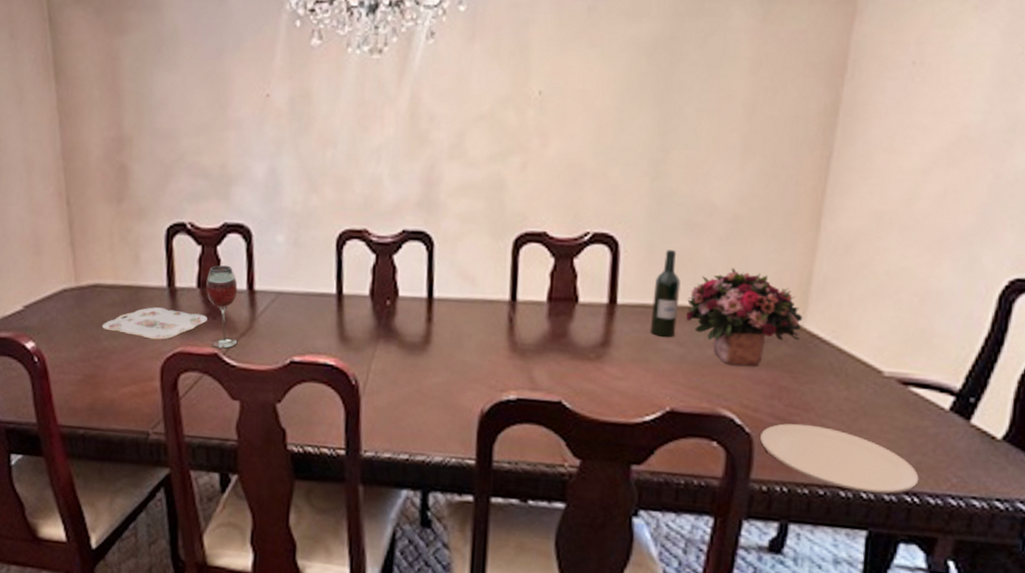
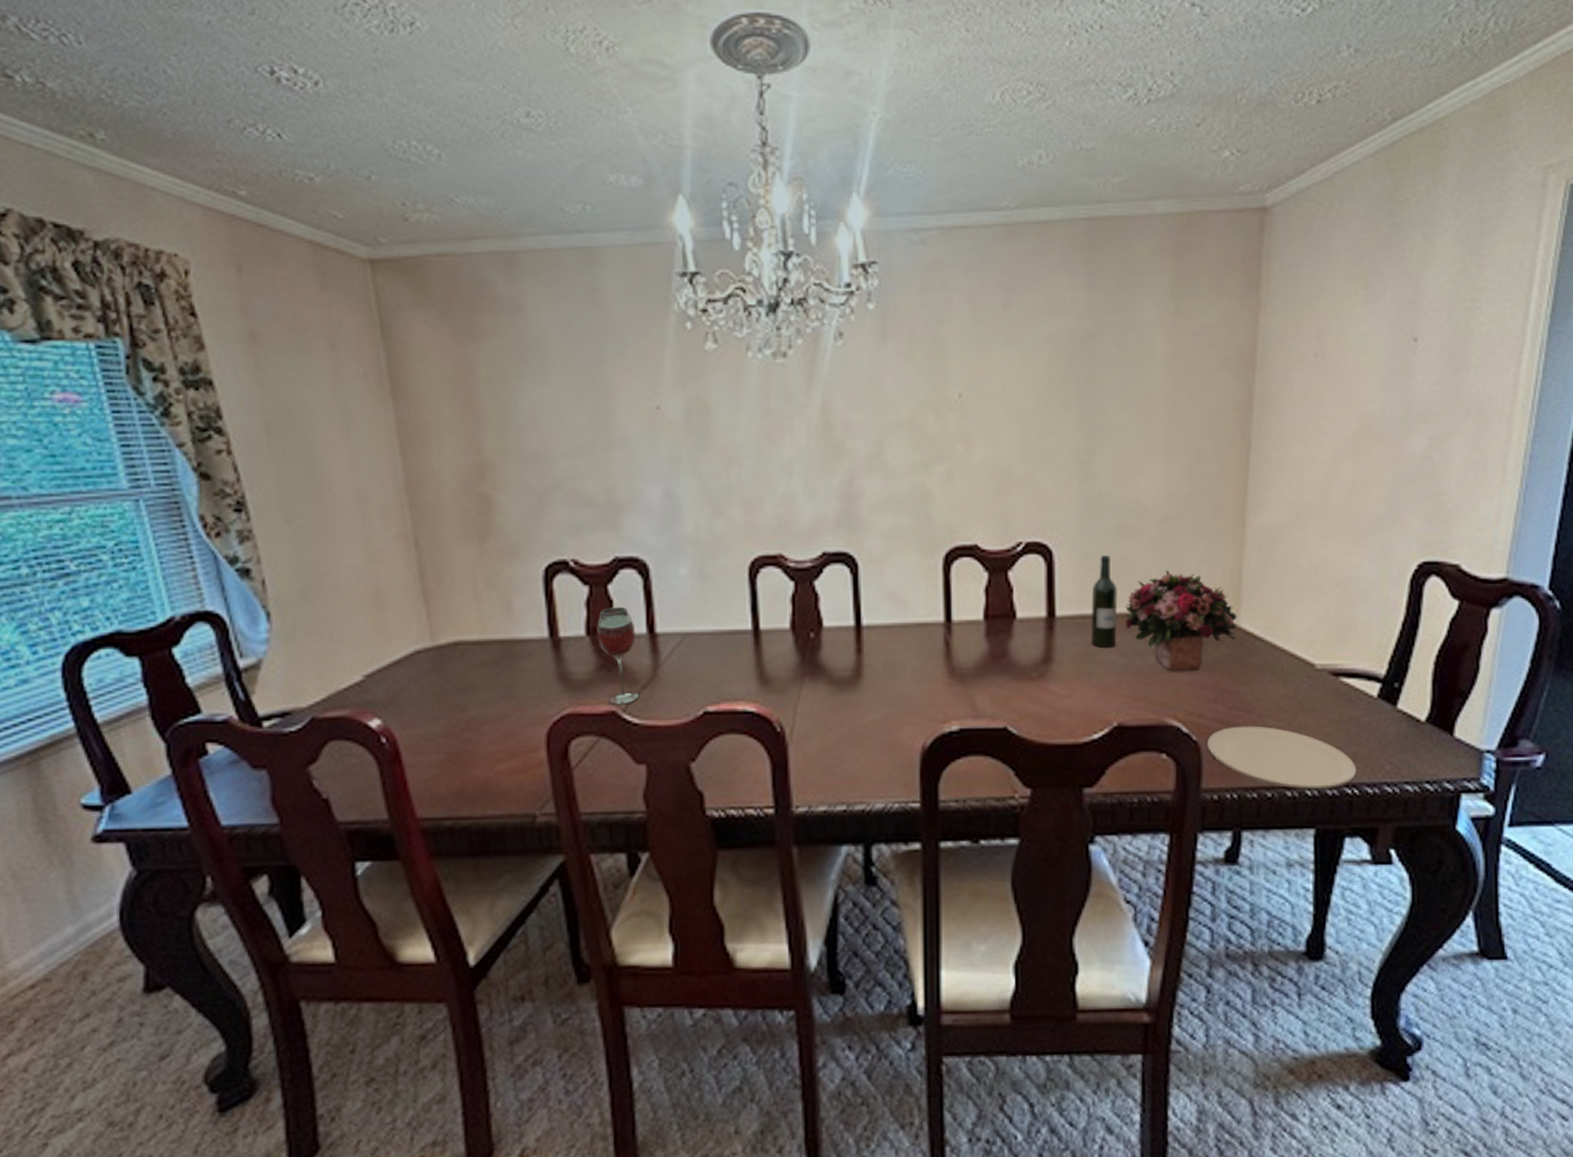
serving tray: present [102,307,208,340] -> none [468,663,601,702]

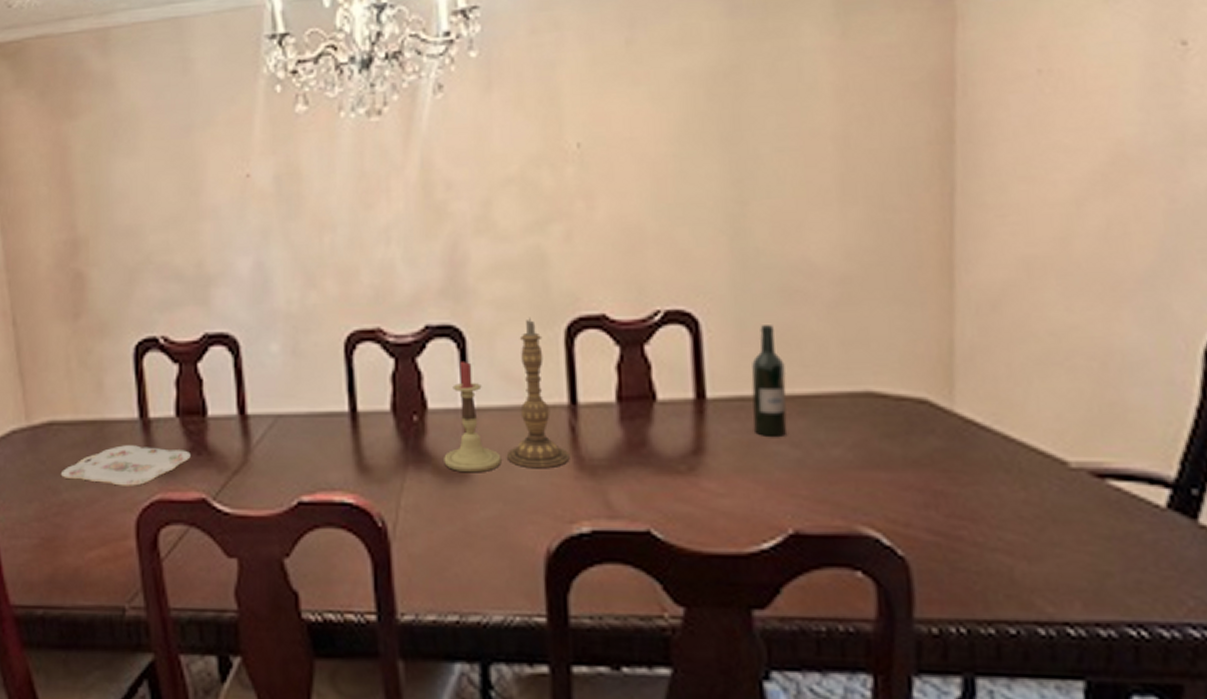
serving tray: none [468,663,601,702] -> present [60,445,191,486]
wineglass: present [597,607,640,705] -> none [187,387,230,492]
candlestick: none [836,584,886,683] -> present [444,360,502,473]
candlestick: none [892,546,944,678] -> present [507,317,570,469]
bouquet: present [1125,570,1237,671] -> none [796,341,951,467]
plate: present [1207,725,1357,790] -> none [919,539,1143,629]

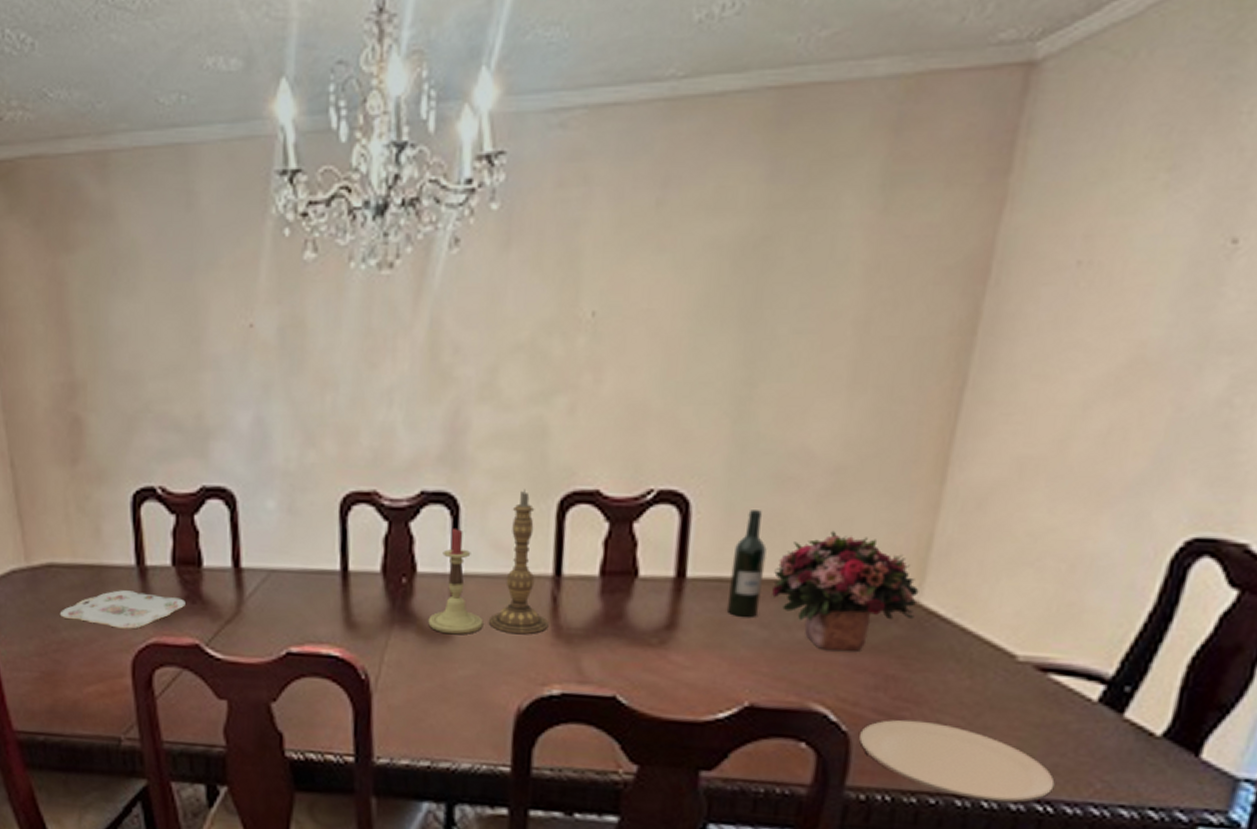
bouquet: none [796,341,951,467] -> present [772,531,919,651]
plate: none [919,539,1143,629] -> present [859,719,1055,803]

